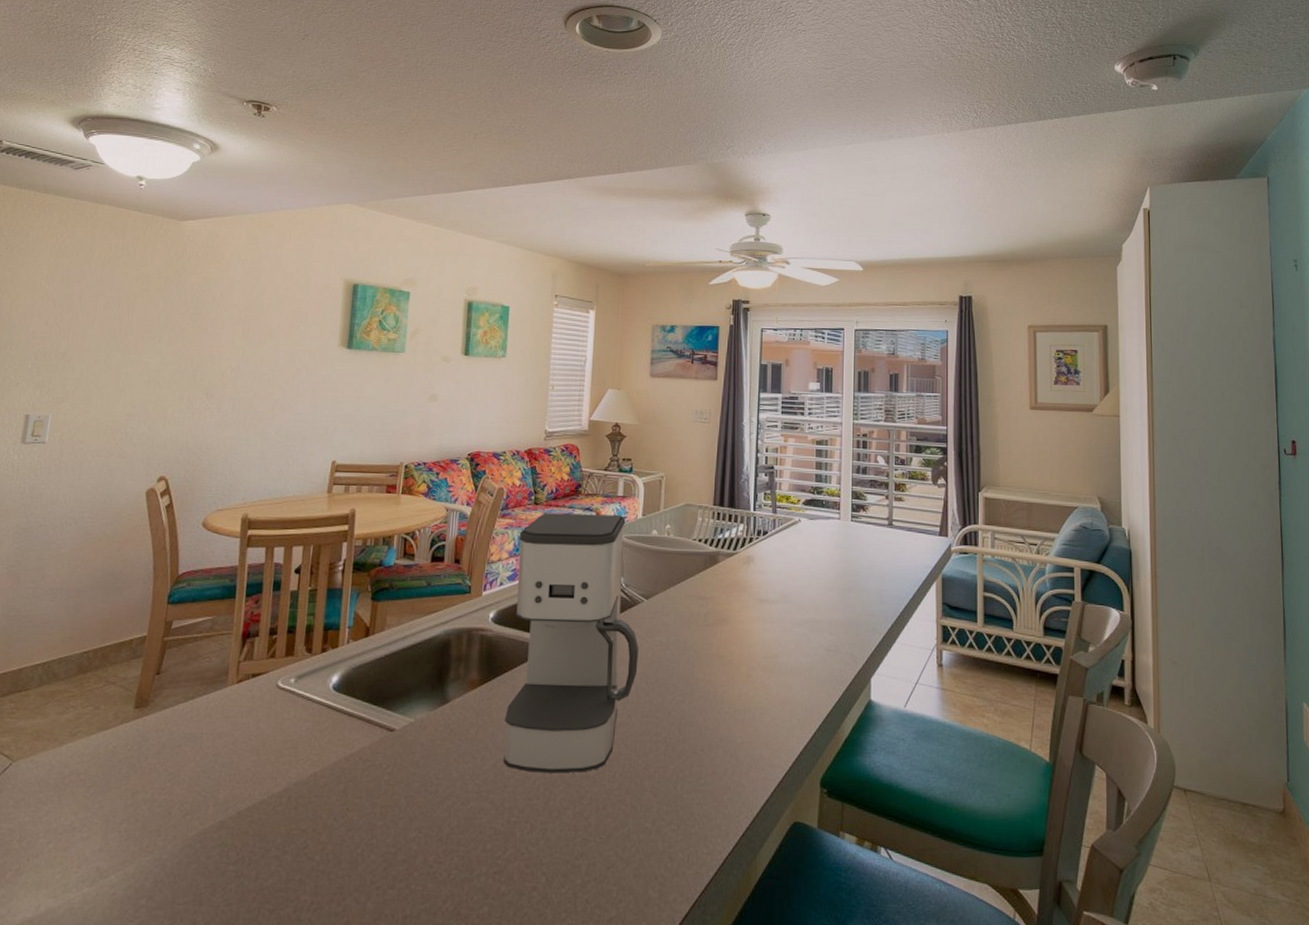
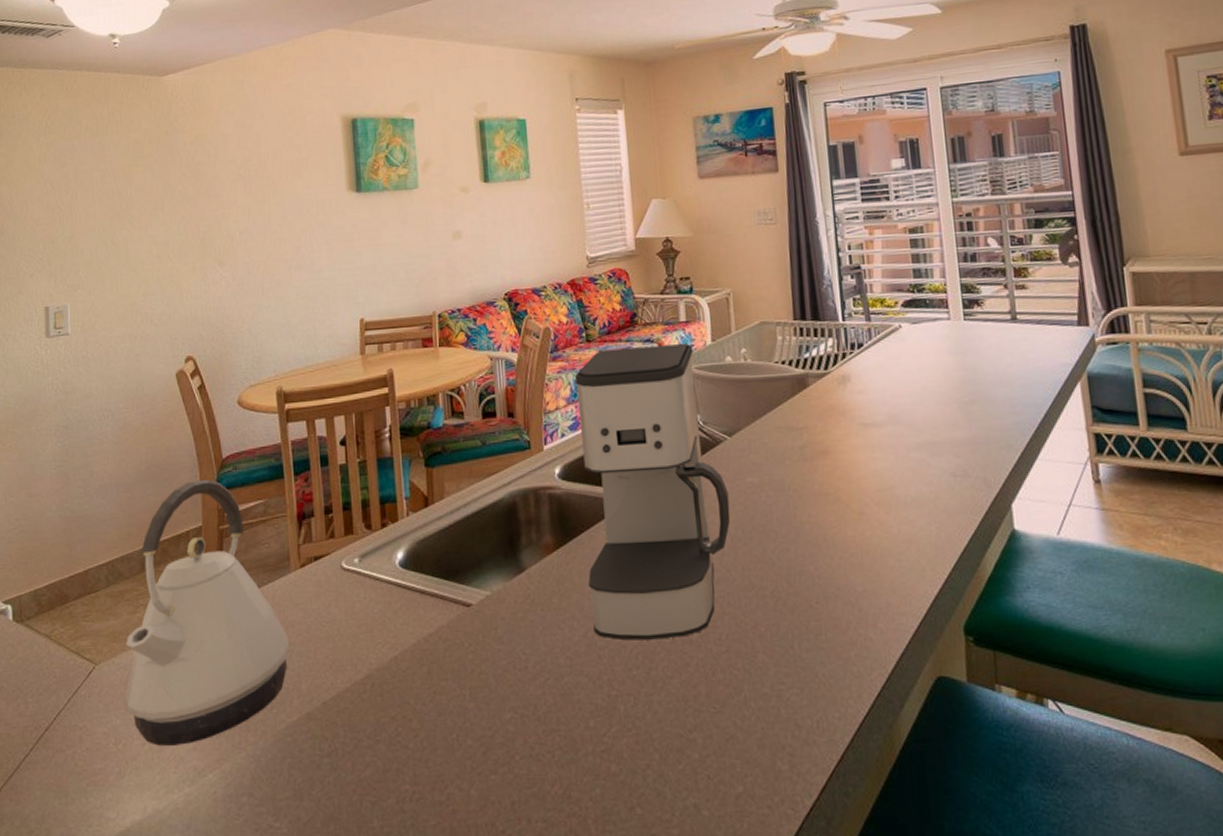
kettle: none [36,592,215,846] -> present [125,479,290,746]

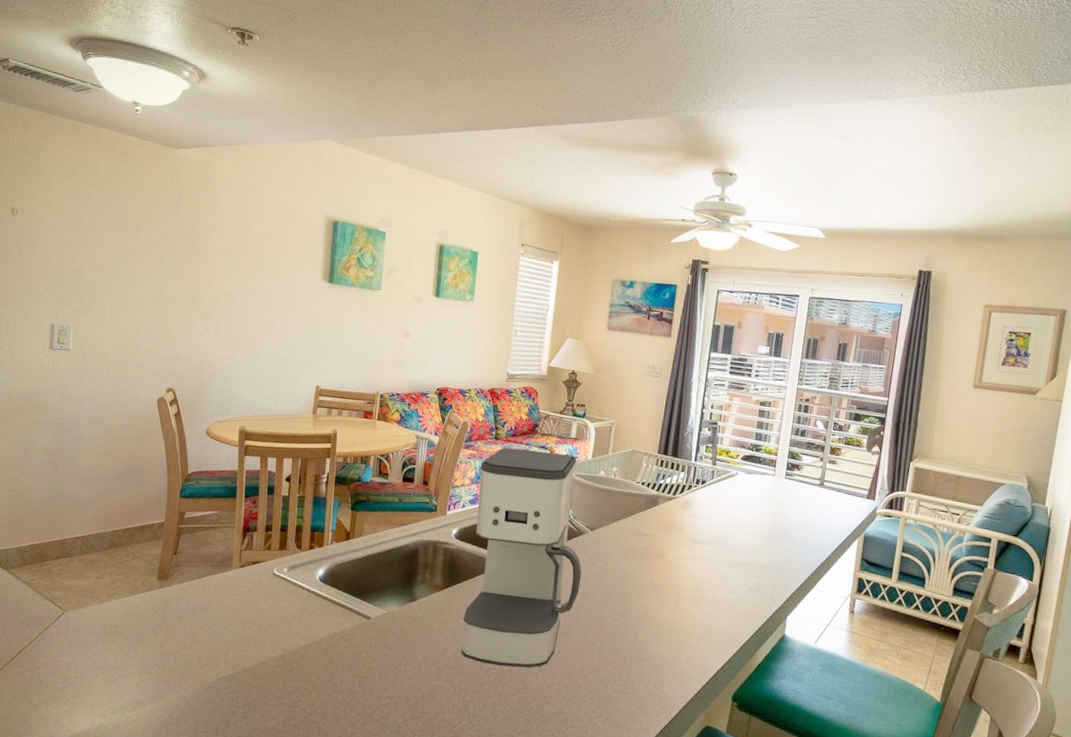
kettle: present [125,479,290,746] -> none [85,486,224,682]

